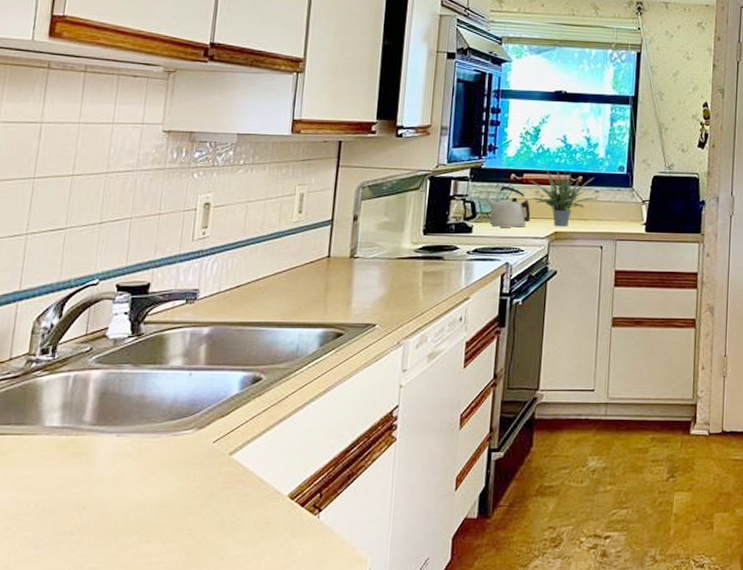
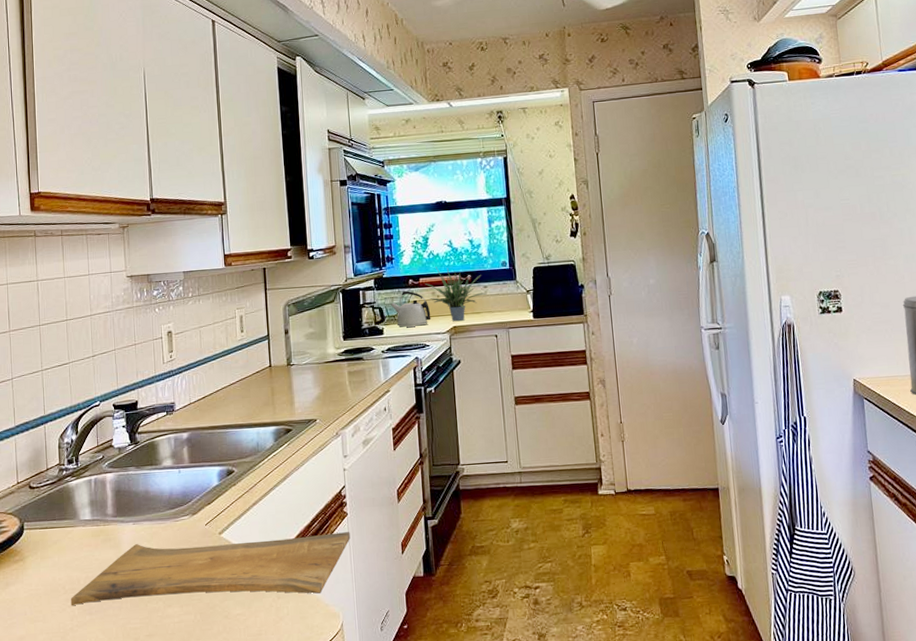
cutting board: none [10,461,396,536] -> present [70,532,351,605]

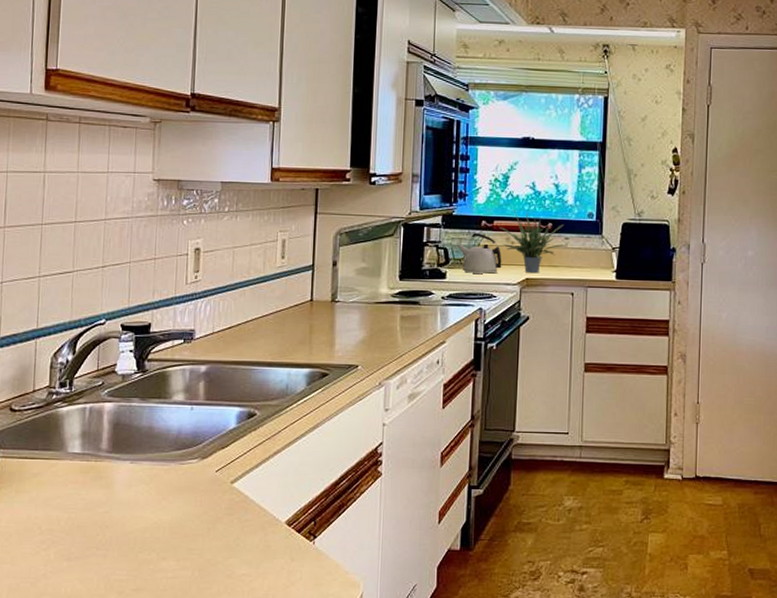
cutting board: present [70,532,351,605] -> none [46,486,382,560]

